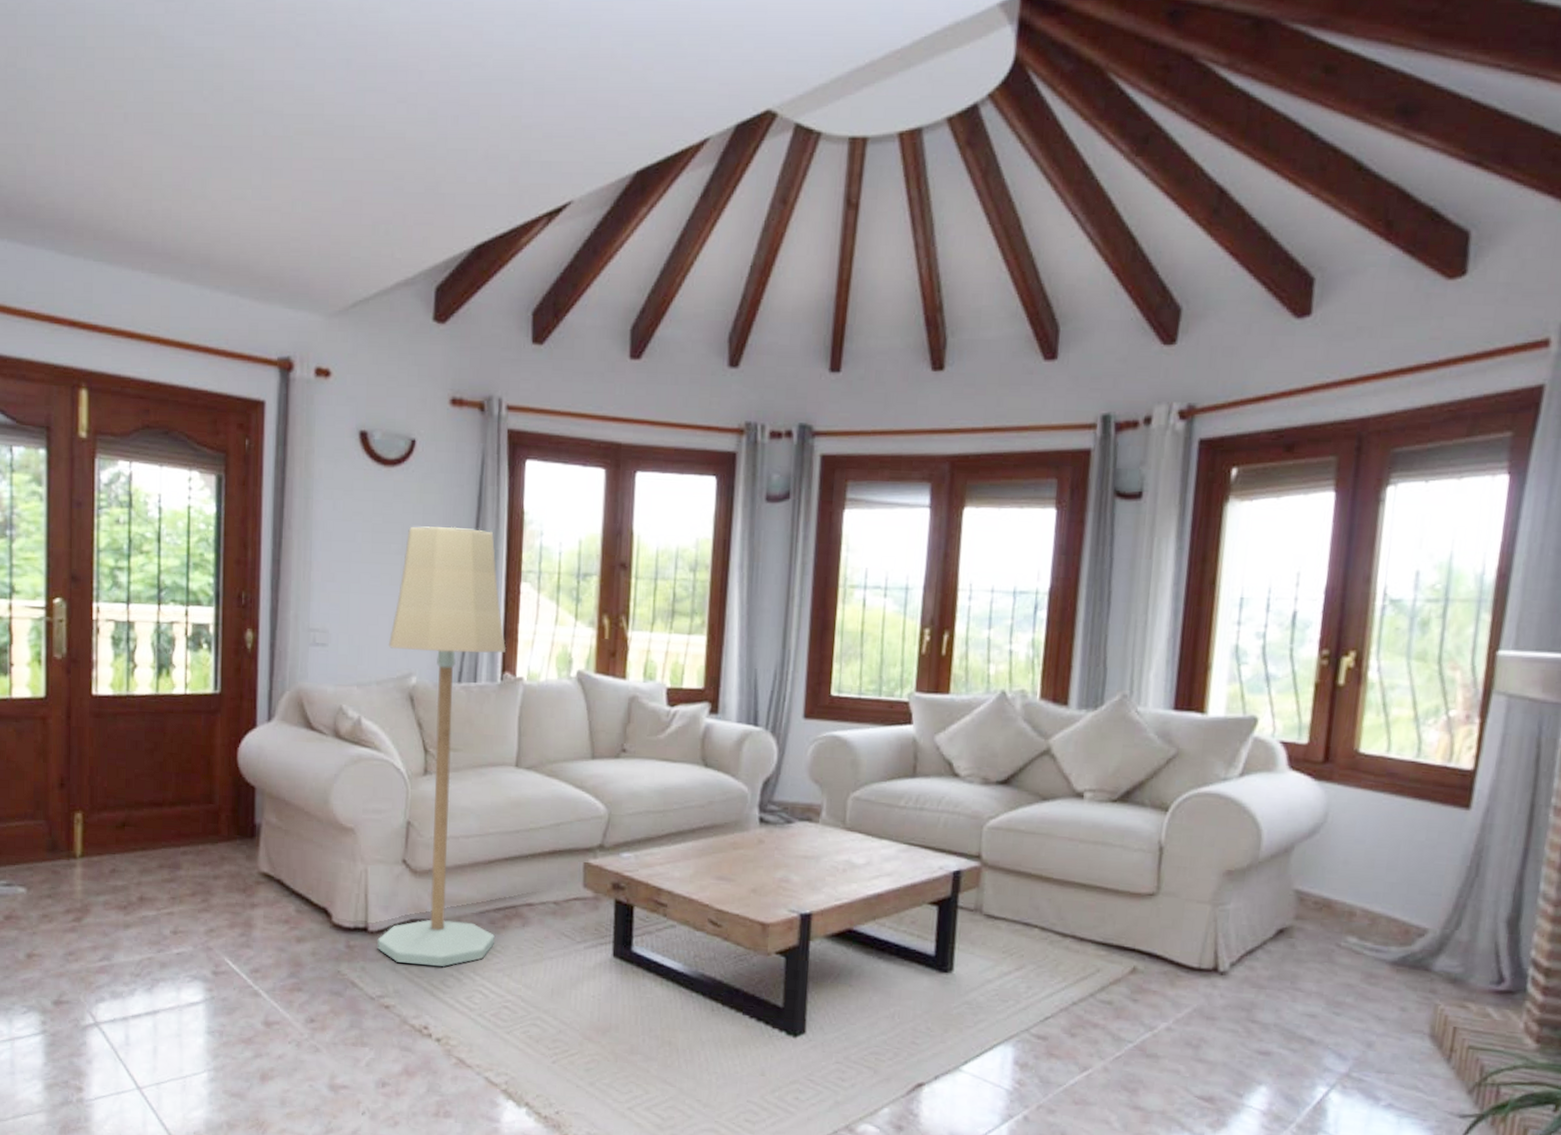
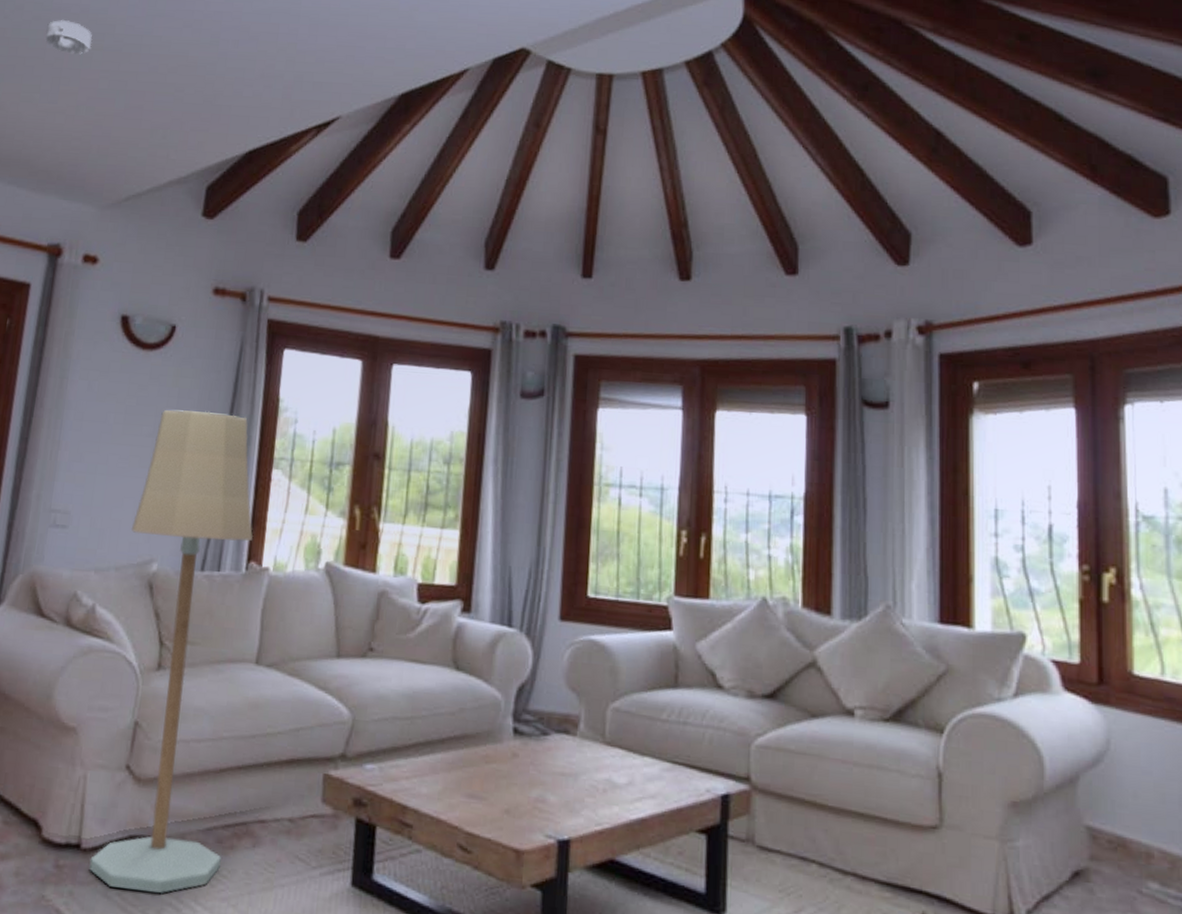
smoke detector: none [249,100,301,141] -> present [45,19,93,55]

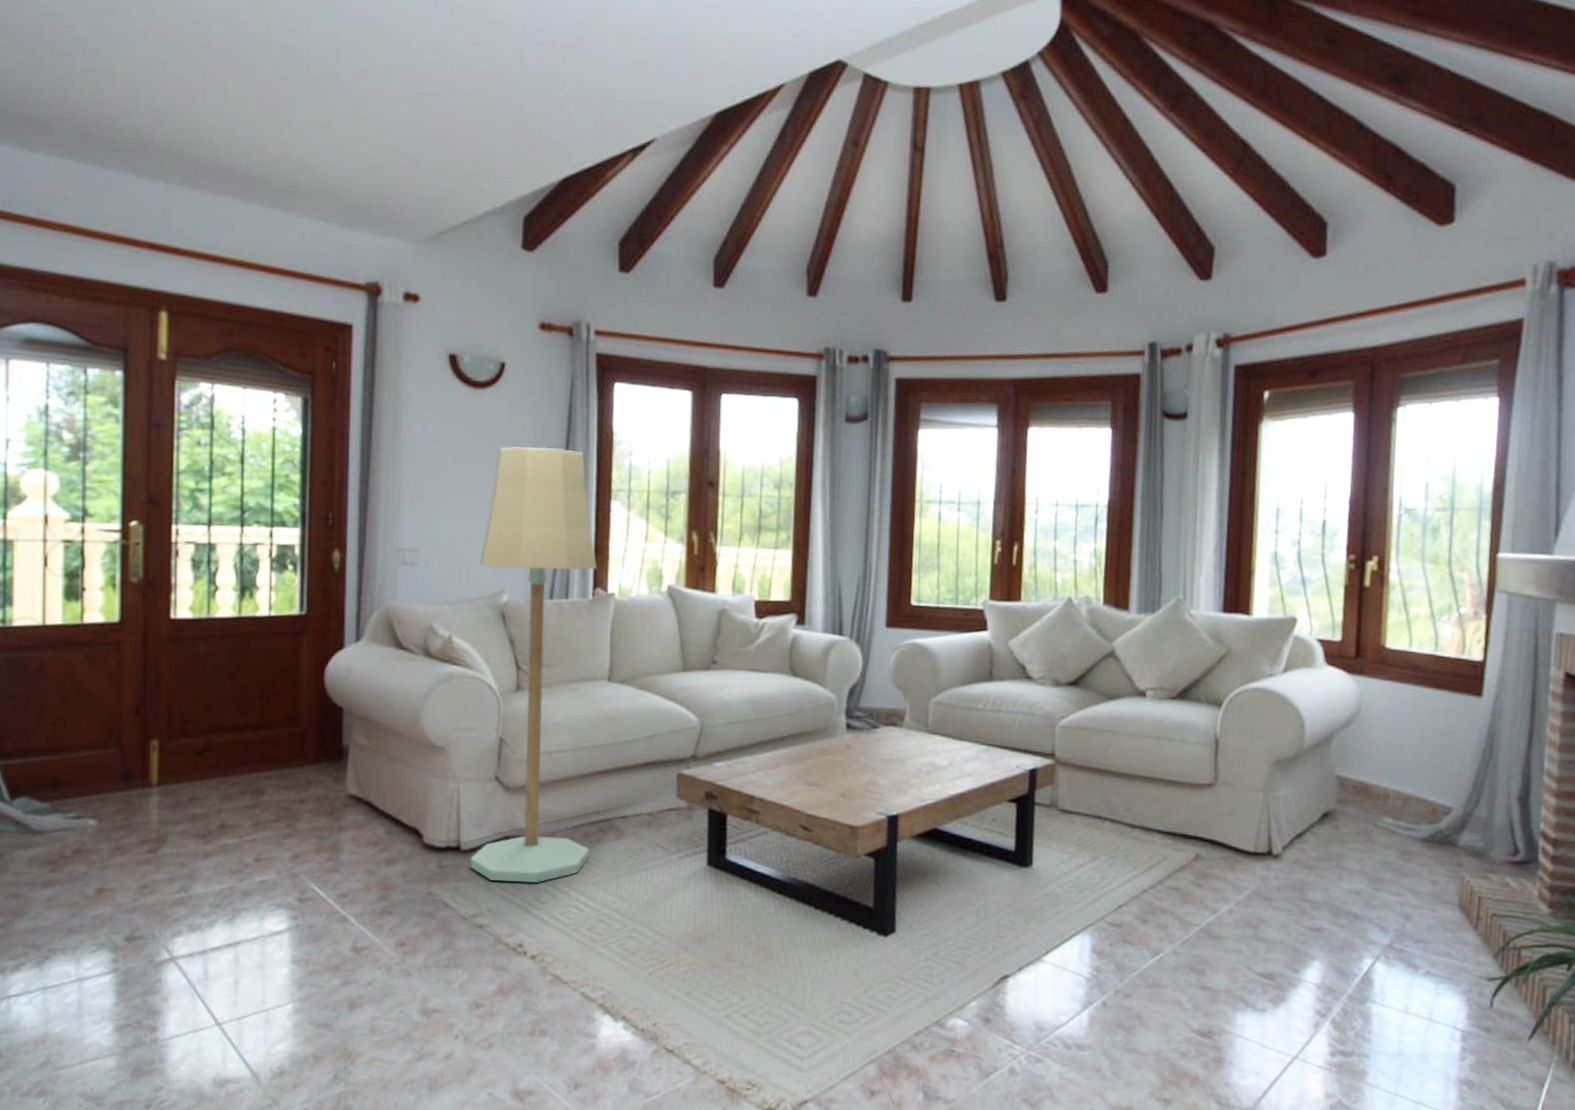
smoke detector: present [45,19,93,55] -> none [336,34,389,74]

